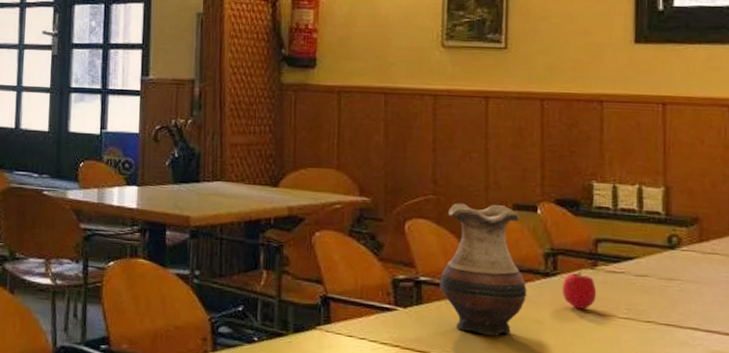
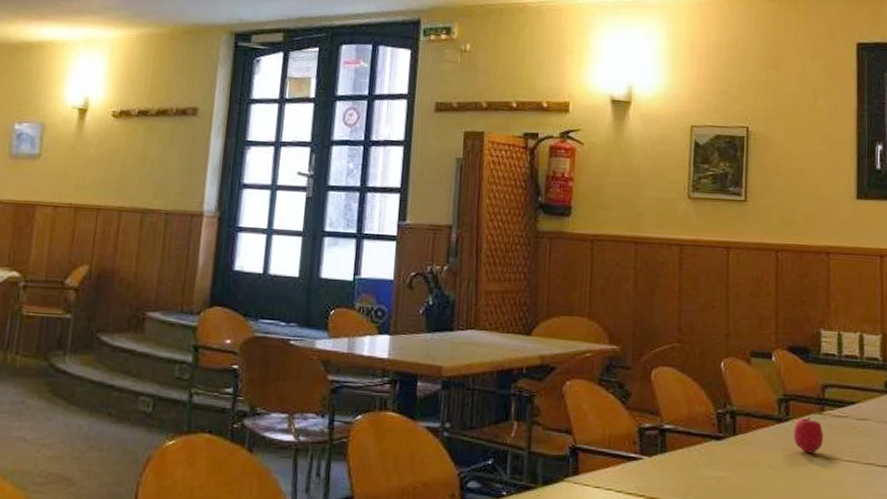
vase: present [440,203,527,336] -> none [683,350,762,482]

